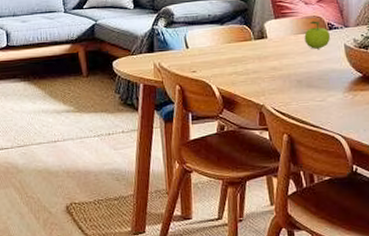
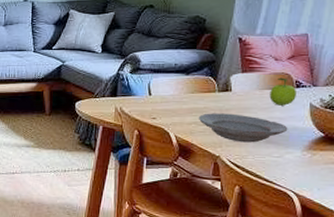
plate: none [237,60,327,89] -> present [198,113,288,143]

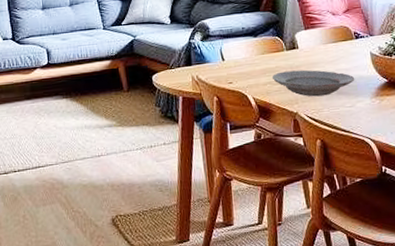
fruit: present [269,77,296,106] -> none [333,30,357,58]

